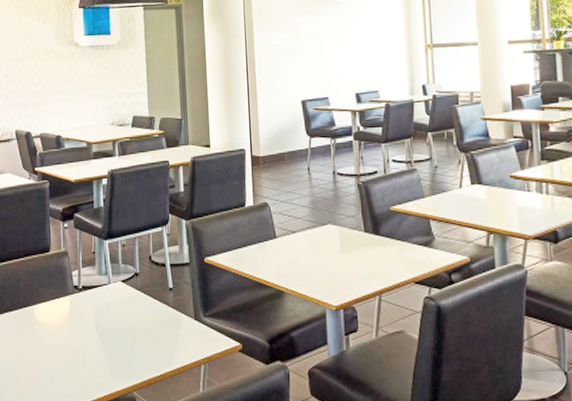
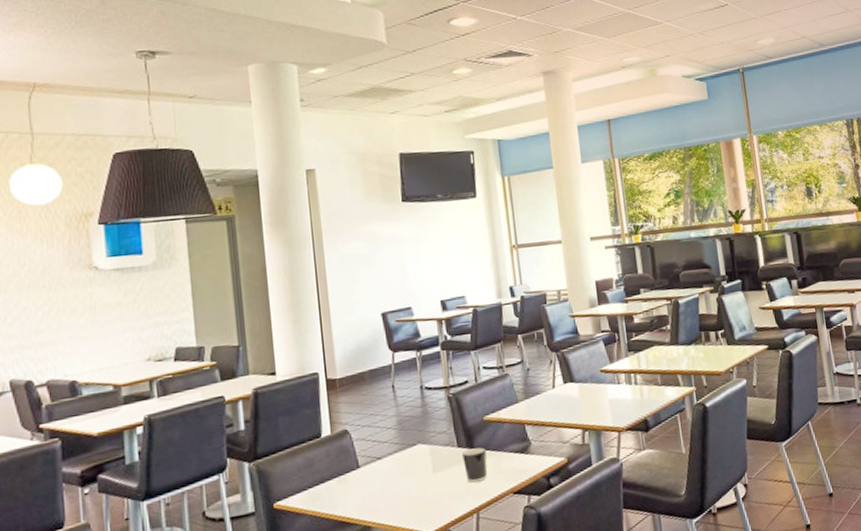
mug: none [368,235,392,267] -> present [462,447,488,483]

